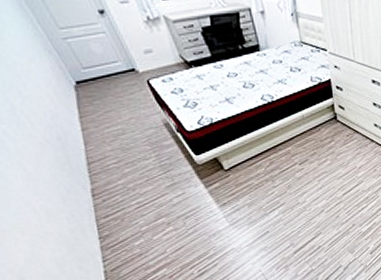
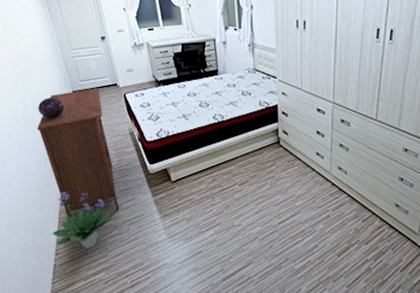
decorative orb: none [30,91,70,117] -> present [38,98,65,118]
console table: none [37,75,170,222] -> present [37,88,120,217]
potted plant: none [90,194,164,251] -> present [52,191,113,249]

